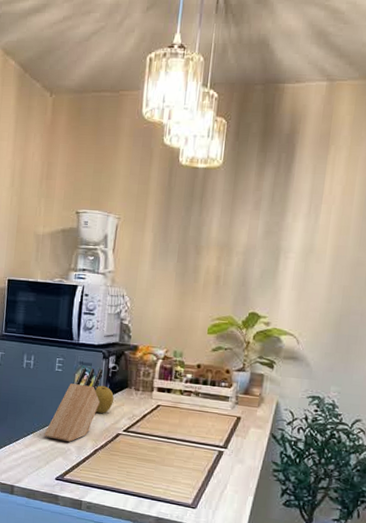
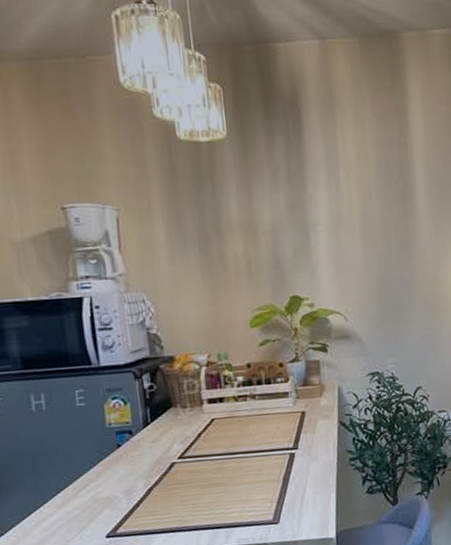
knife block: present [44,367,104,442] -> none [79,391,143,490]
fruit: present [95,385,114,413] -> none [133,411,159,445]

